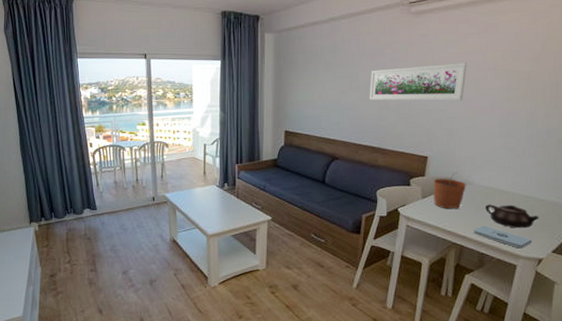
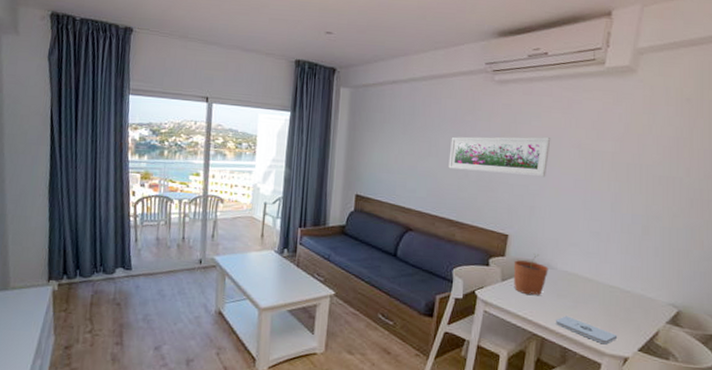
teapot: present [486,204,540,229] -> none [569,292,625,322]

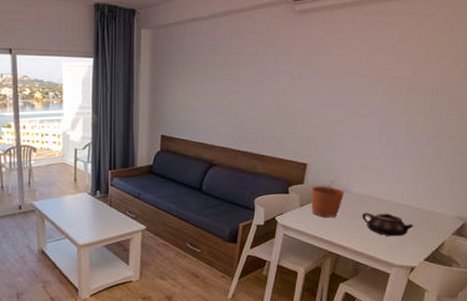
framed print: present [448,136,551,178] -> none [249,66,351,106]
notepad: present [555,316,618,345] -> none [349,234,406,257]
teapot: none [569,292,625,322] -> present [362,213,414,237]

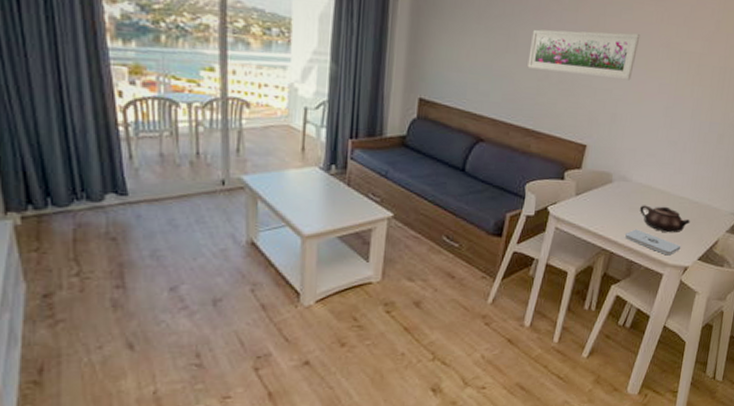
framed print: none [249,66,351,106] -> present [527,29,641,81]
plant pot: present [311,180,344,218] -> none [587,165,624,210]
notepad: none [349,234,406,257] -> present [624,229,681,256]

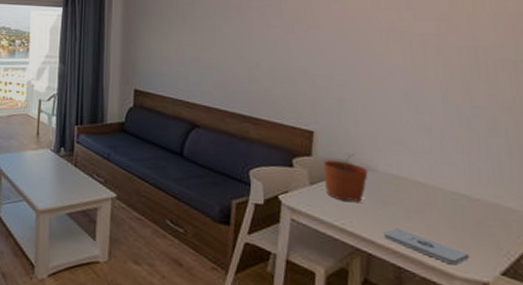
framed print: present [527,29,641,81] -> none [236,21,356,66]
plant pot: none [587,165,624,210] -> present [323,153,368,203]
teapot: present [640,205,691,233] -> none [397,199,476,237]

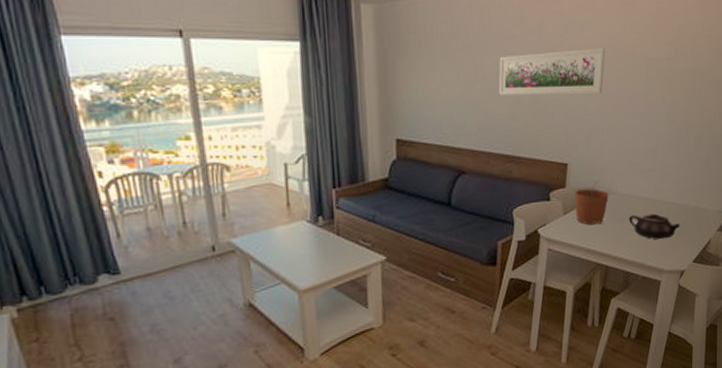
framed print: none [236,21,356,66] -> present [498,48,606,95]
notepad: present [382,227,470,266] -> none [617,240,675,262]
teapot: none [397,199,476,237] -> present [629,213,681,240]

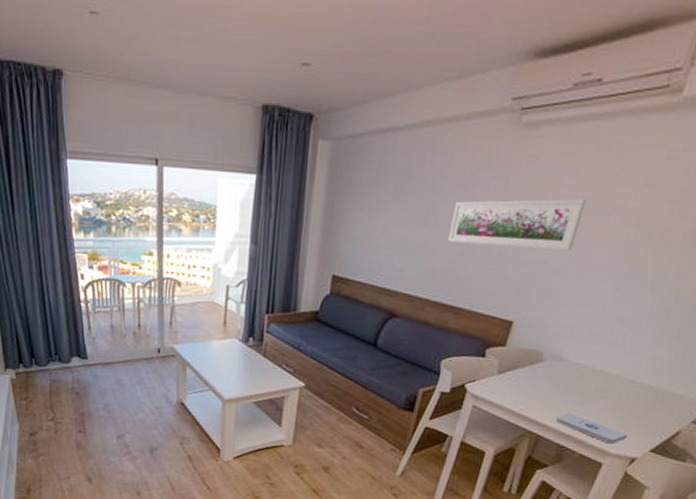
plant pot: present [574,180,609,225] -> none [512,343,557,391]
notepad: none [617,240,675,262] -> present [555,412,629,444]
teapot: present [629,213,681,240] -> none [576,387,643,420]

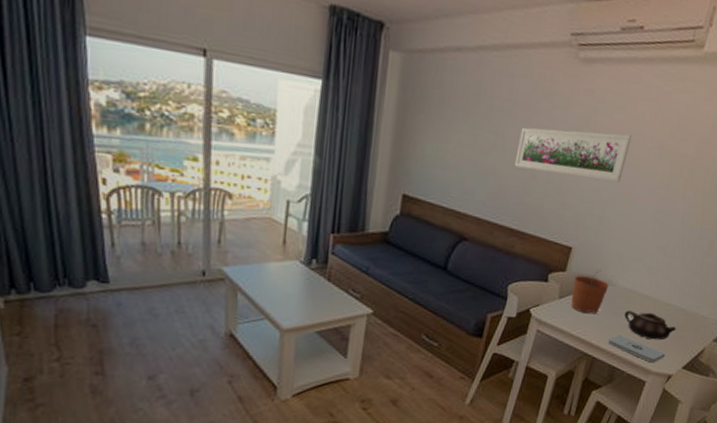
plant pot: none [512,343,557,391] -> present [571,269,609,315]
teapot: none [576,387,643,420] -> present [624,310,677,341]

